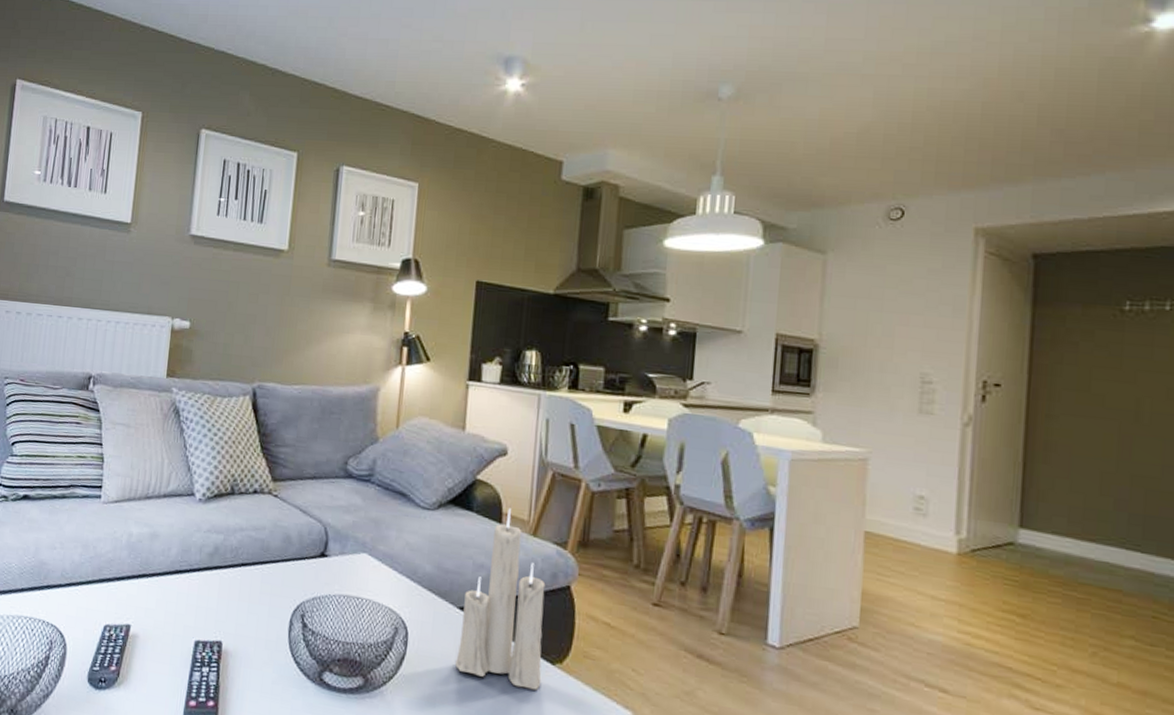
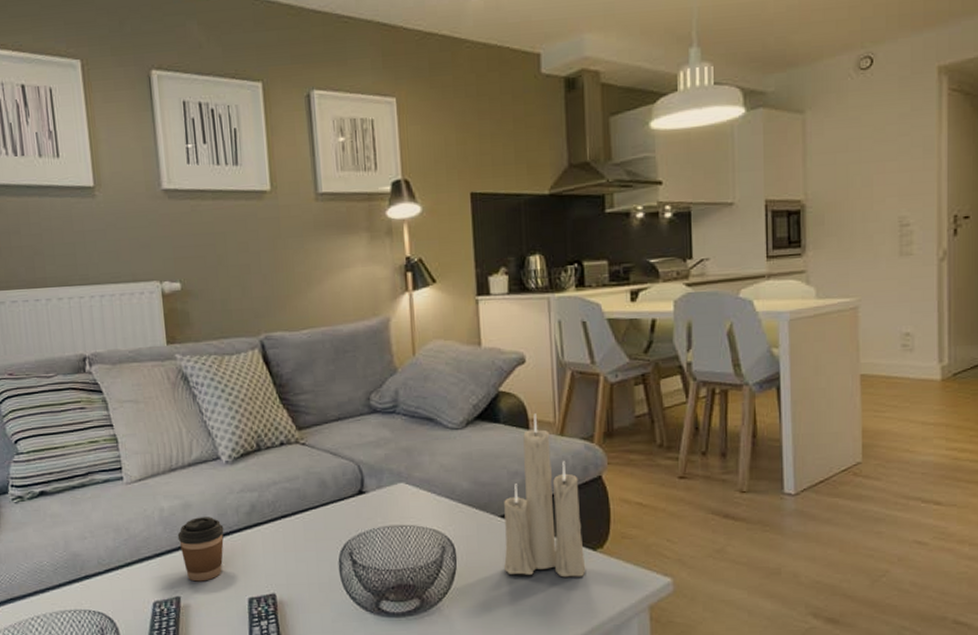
coffee cup: none [139,548,185,615] -> present [177,517,224,582]

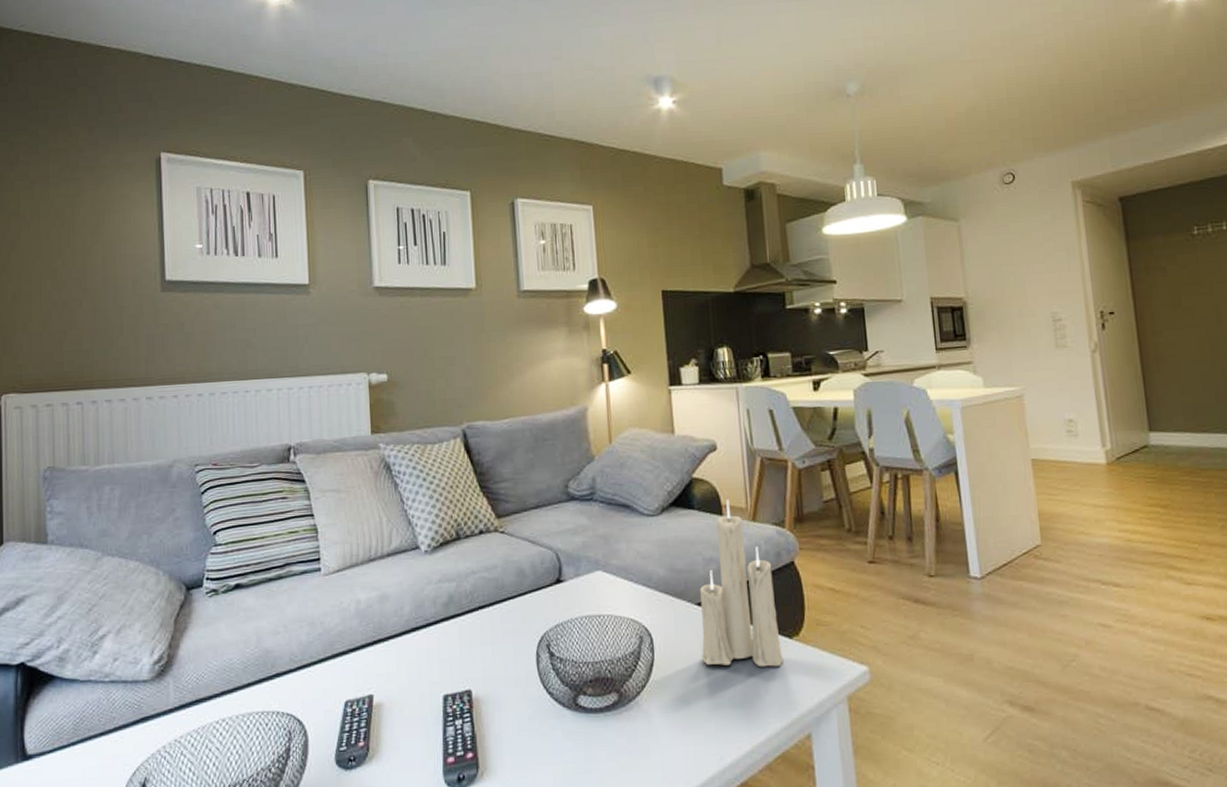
coffee cup: present [177,517,224,582] -> none [373,608,421,678]

